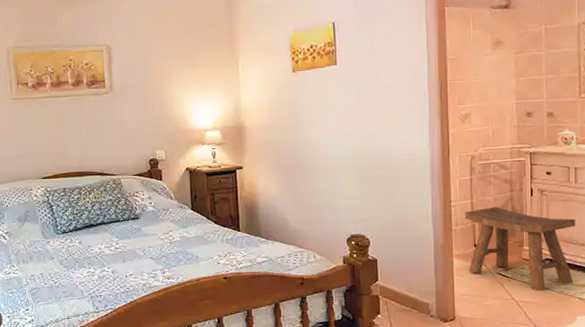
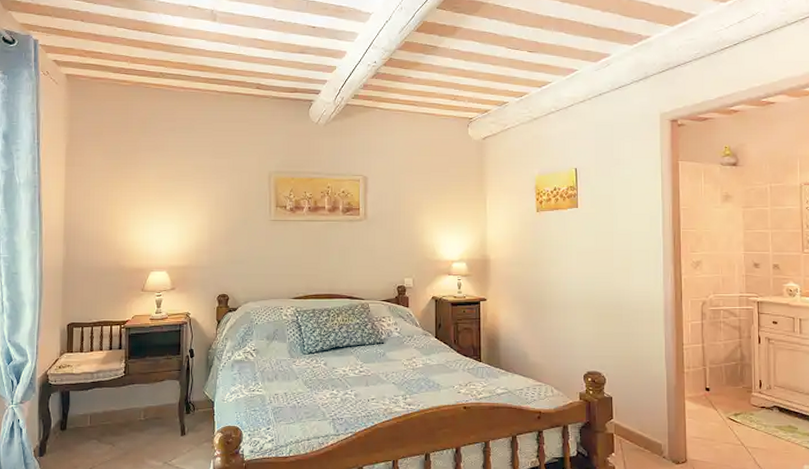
stool: present [465,206,575,291] -> none [696,352,801,438]

